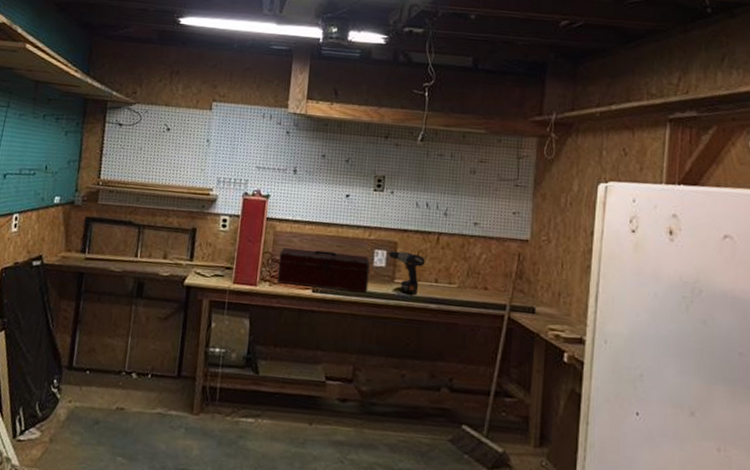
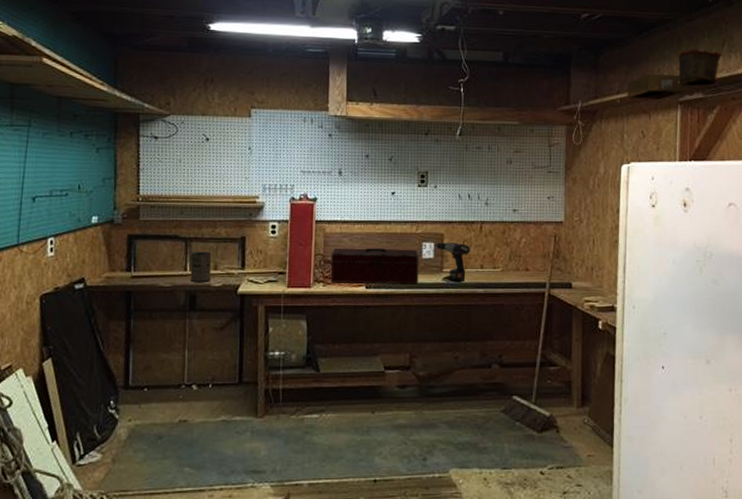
paint can: none [139,238,162,271] -> present [190,251,212,283]
box: none [607,87,675,115] -> present [627,73,684,100]
can: none [668,62,722,104] -> present [678,48,722,87]

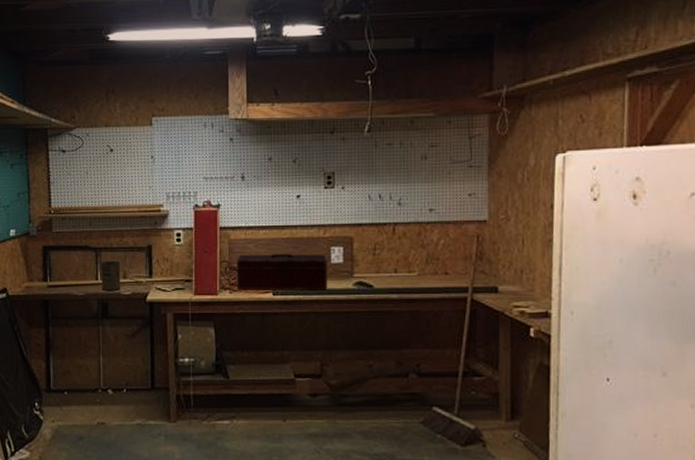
power drill: present [435,242,470,282] -> none [345,246,382,287]
box: present [627,73,684,100] -> none [561,46,633,80]
can: present [678,48,722,87] -> none [625,14,683,60]

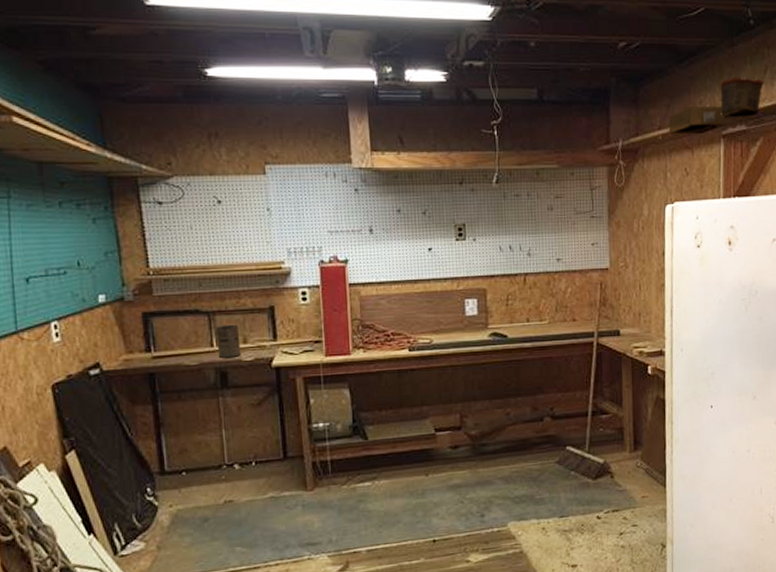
toolbox: present [236,254,328,291] -> none [369,307,464,348]
box: none [561,46,633,80] -> present [668,106,727,135]
can: none [625,14,683,60] -> present [720,77,765,118]

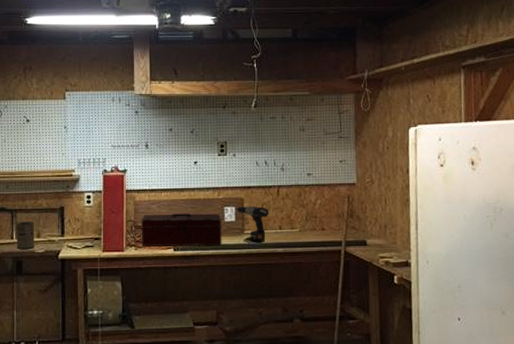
toolbox: none [369,307,464,348] -> present [141,213,222,247]
power drill: none [479,297,515,338] -> present [236,206,269,242]
box: present [668,106,727,135] -> none [411,40,467,66]
can: present [720,77,765,118] -> none [459,15,502,51]

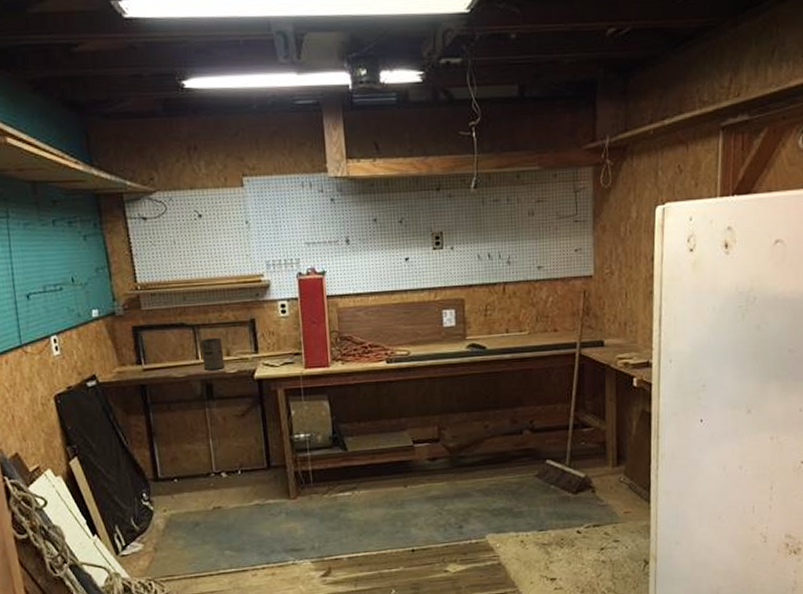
toolbox: present [141,213,222,247] -> none [347,318,441,360]
power drill: present [236,206,269,242] -> none [456,307,494,349]

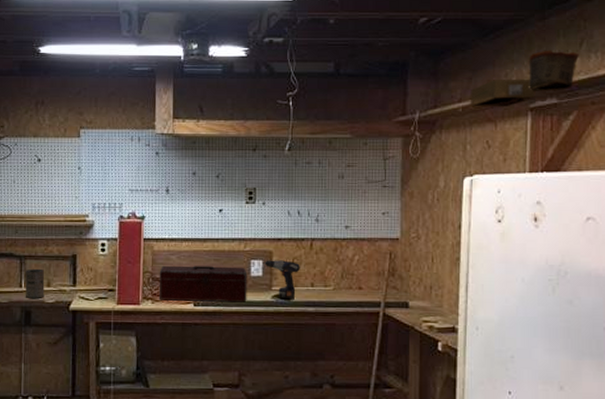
toolbox: none [347,318,441,360] -> present [158,265,247,303]
power drill: none [456,307,494,349] -> present [264,260,300,300]
box: none [661,94,727,129] -> present [470,78,536,107]
can: none [720,60,772,108] -> present [529,50,580,91]

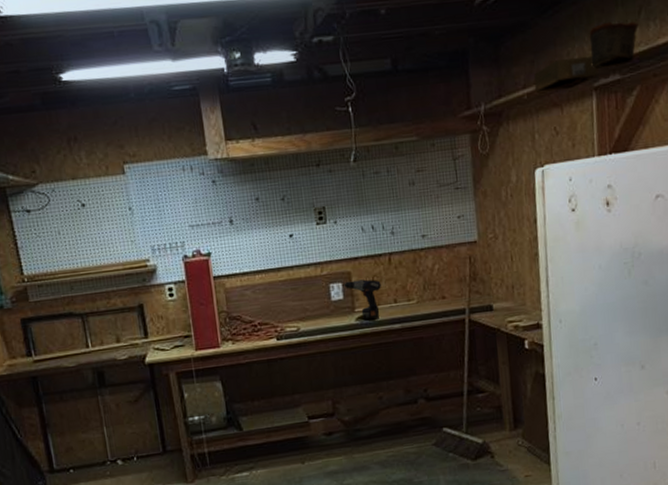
paint can: present [24,268,45,300] -> none [88,324,116,359]
toolbox: present [158,265,247,303] -> none [235,292,331,340]

